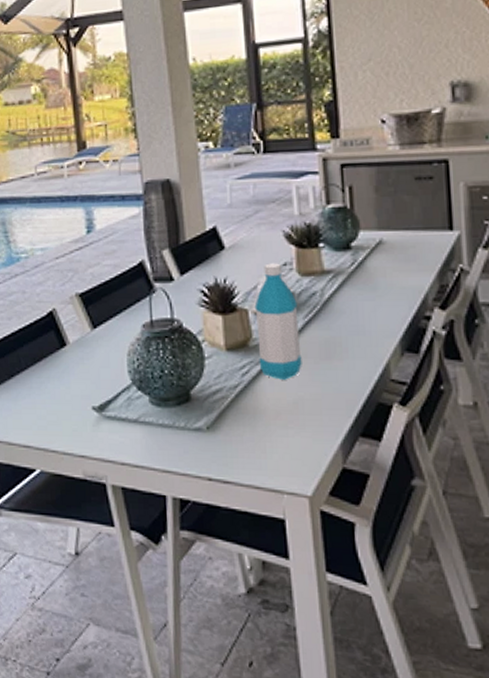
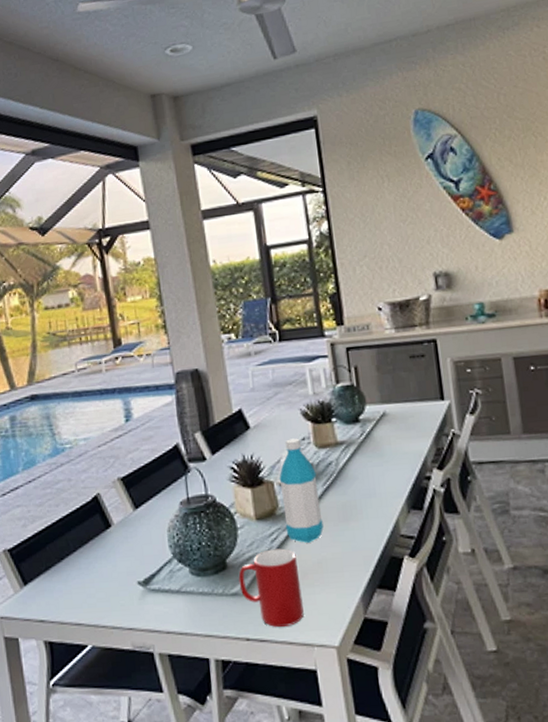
cup: none [203,383,274,469] -> present [238,548,304,627]

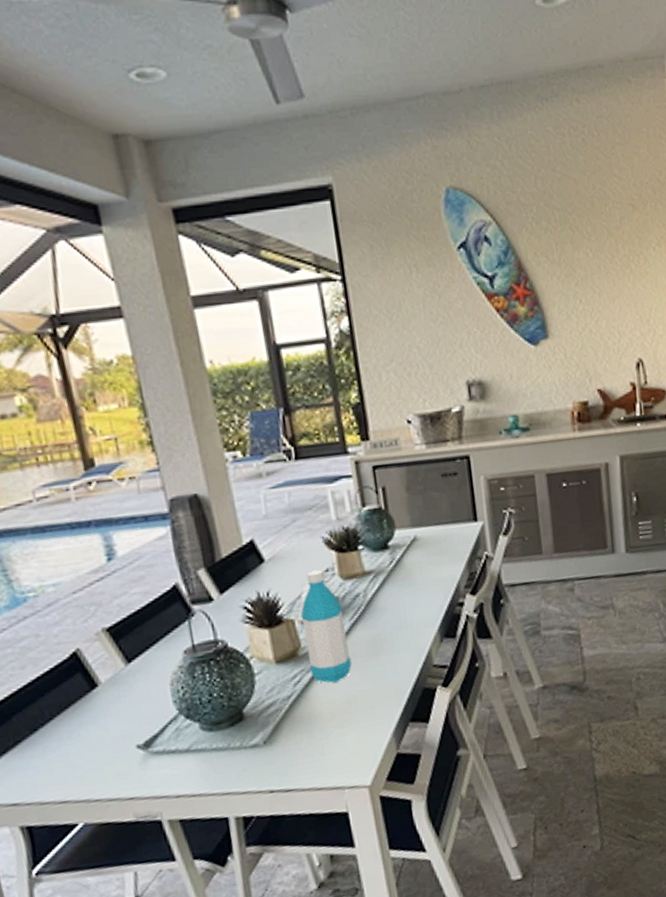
cup: present [238,548,304,627] -> none [258,691,333,775]

